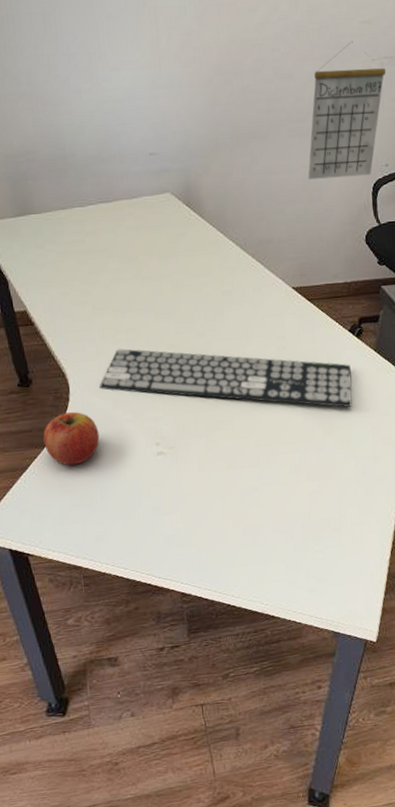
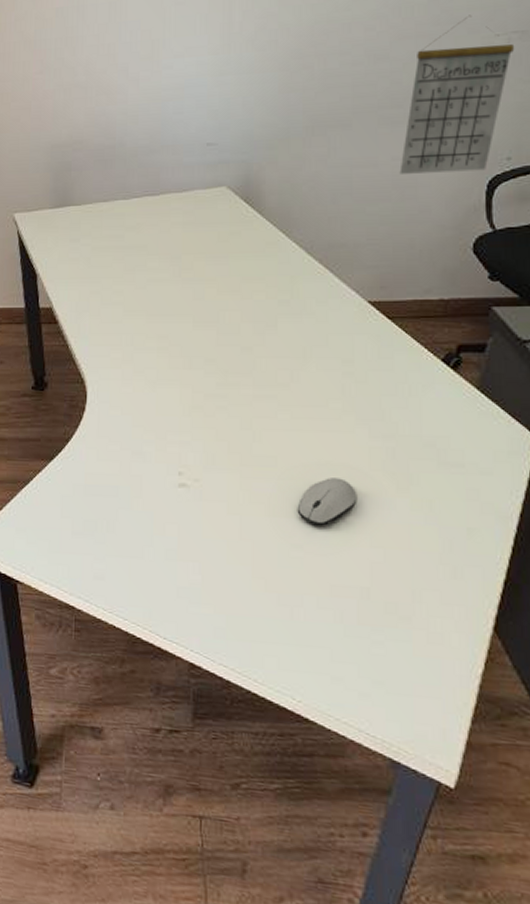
fruit: present [43,412,100,466] -> none [51,424,114,486]
keyboard: present [99,349,352,407] -> none [121,358,441,458]
computer mouse: none [252,431,296,471] -> present [297,478,357,526]

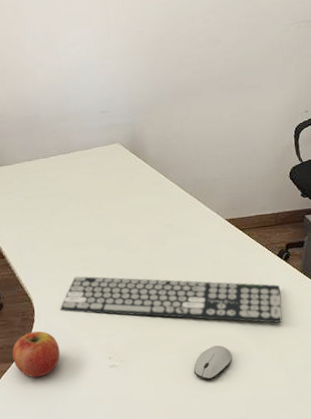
fruit: none [51,424,114,486] -> present [12,331,60,378]
keyboard: none [121,358,441,458] -> present [60,276,282,323]
calendar: present [399,15,515,174] -> none [237,9,304,127]

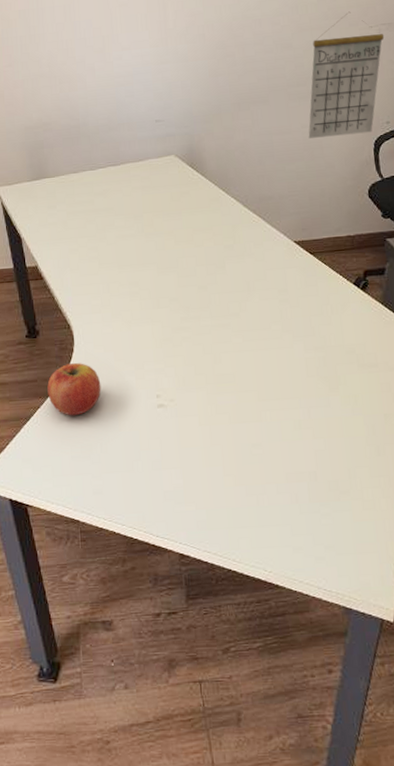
keyboard: present [60,276,282,323] -> none [103,301,359,362]
computer mouse: present [193,345,233,381] -> none [254,386,300,427]
calendar: none [237,9,304,127] -> present [308,11,385,138]

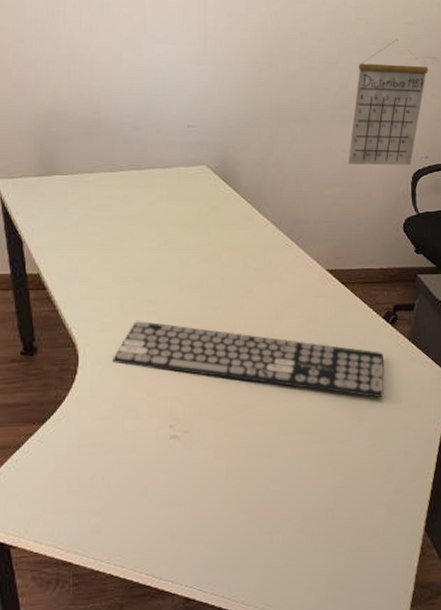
fruit: present [47,363,101,416] -> none [43,386,107,446]
keyboard: none [103,301,359,362] -> present [113,321,384,397]

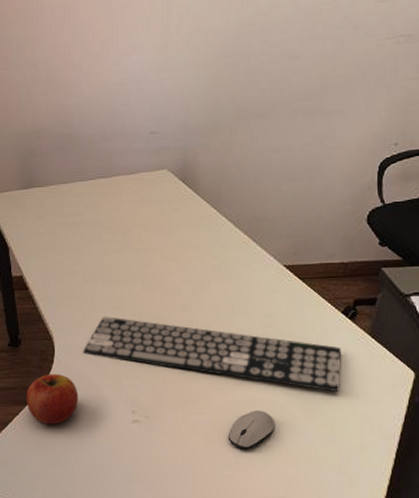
fruit: none [43,386,107,446] -> present [26,374,79,425]
computer mouse: none [274,419,322,462] -> present [228,411,276,450]
calendar: present [348,39,429,165] -> none [309,20,402,158]

